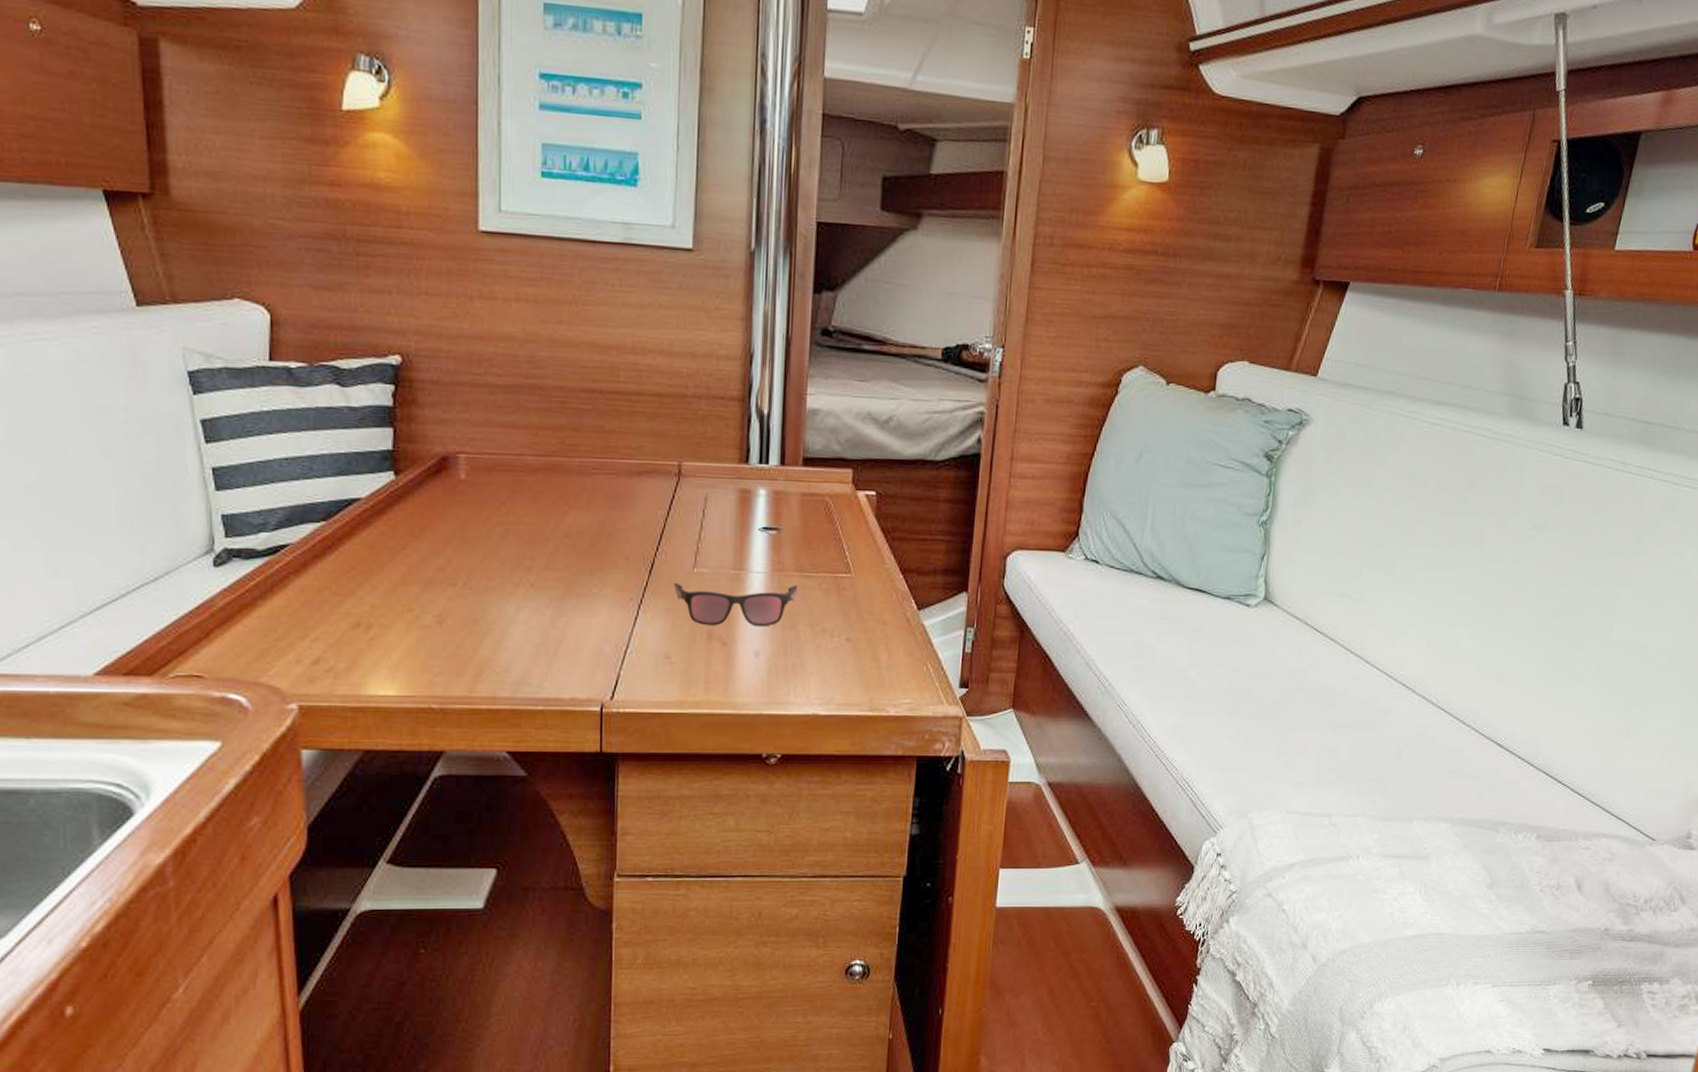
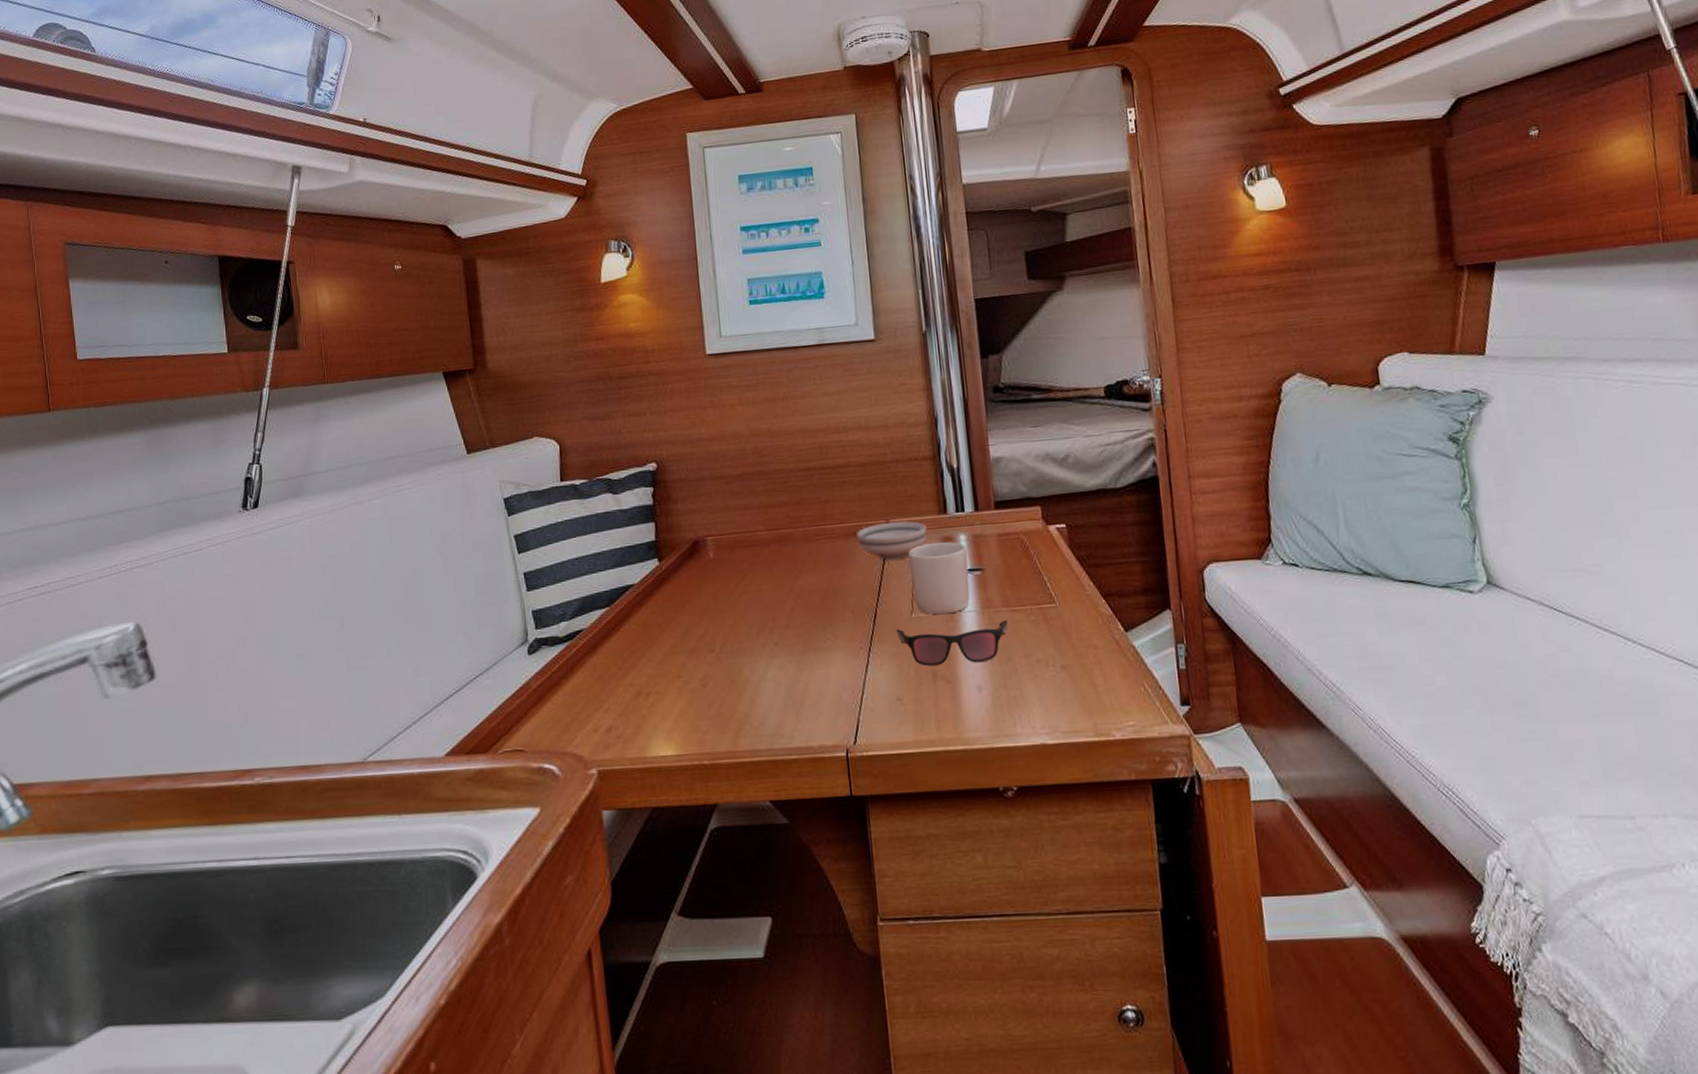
bowl: none [642,465,724,507] -> present [857,520,927,560]
mug: none [698,493,764,573] -> present [908,541,970,615]

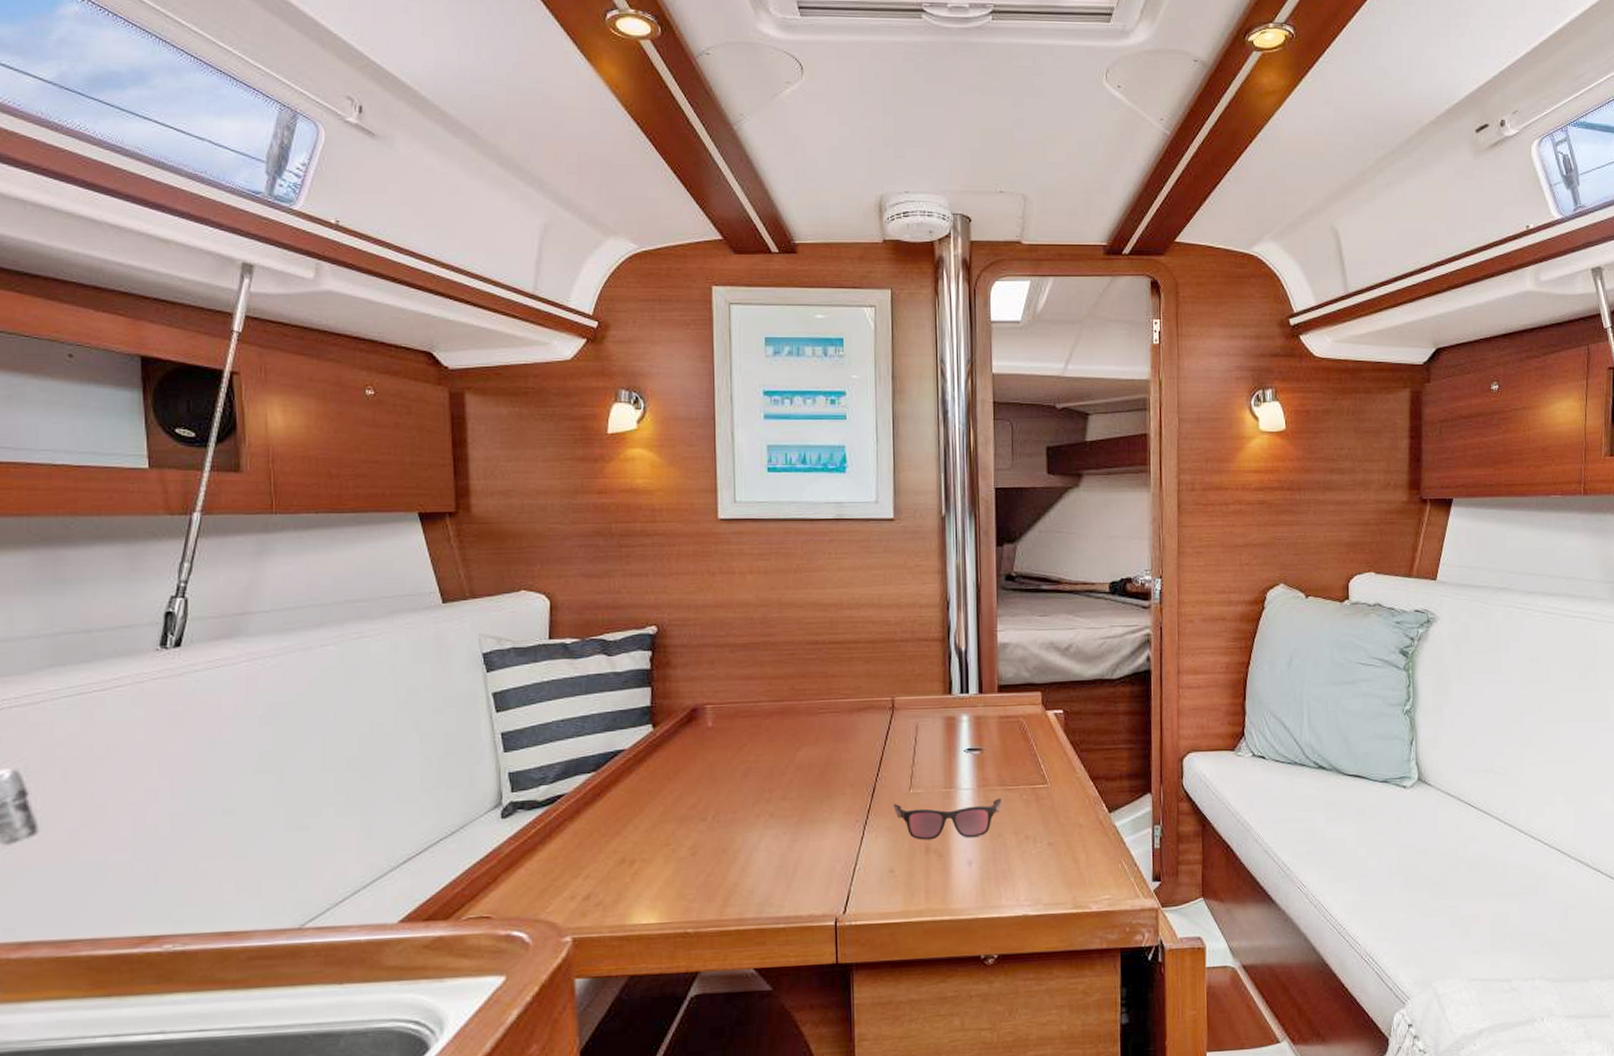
bowl: present [857,520,927,560] -> none [861,699,931,737]
mug: present [908,541,970,615] -> none [911,721,968,791]

